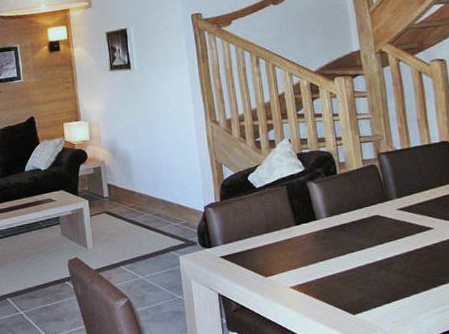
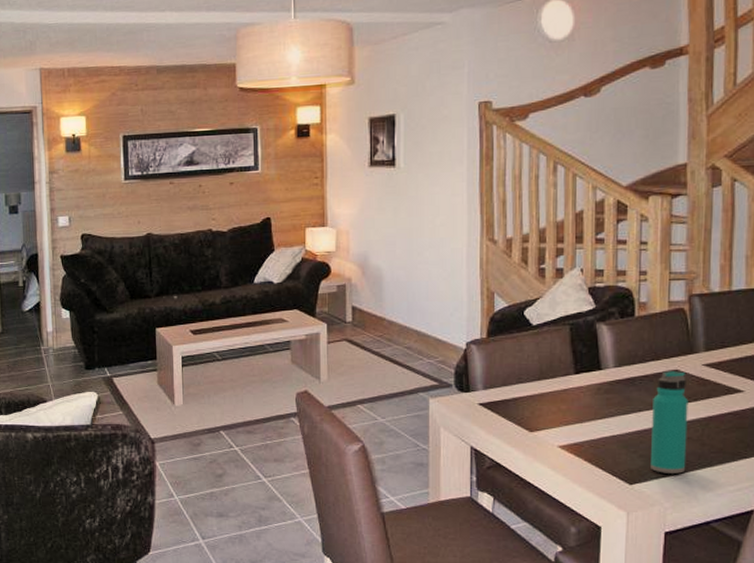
water bottle: none [361,216,397,303] -> present [651,370,689,474]

